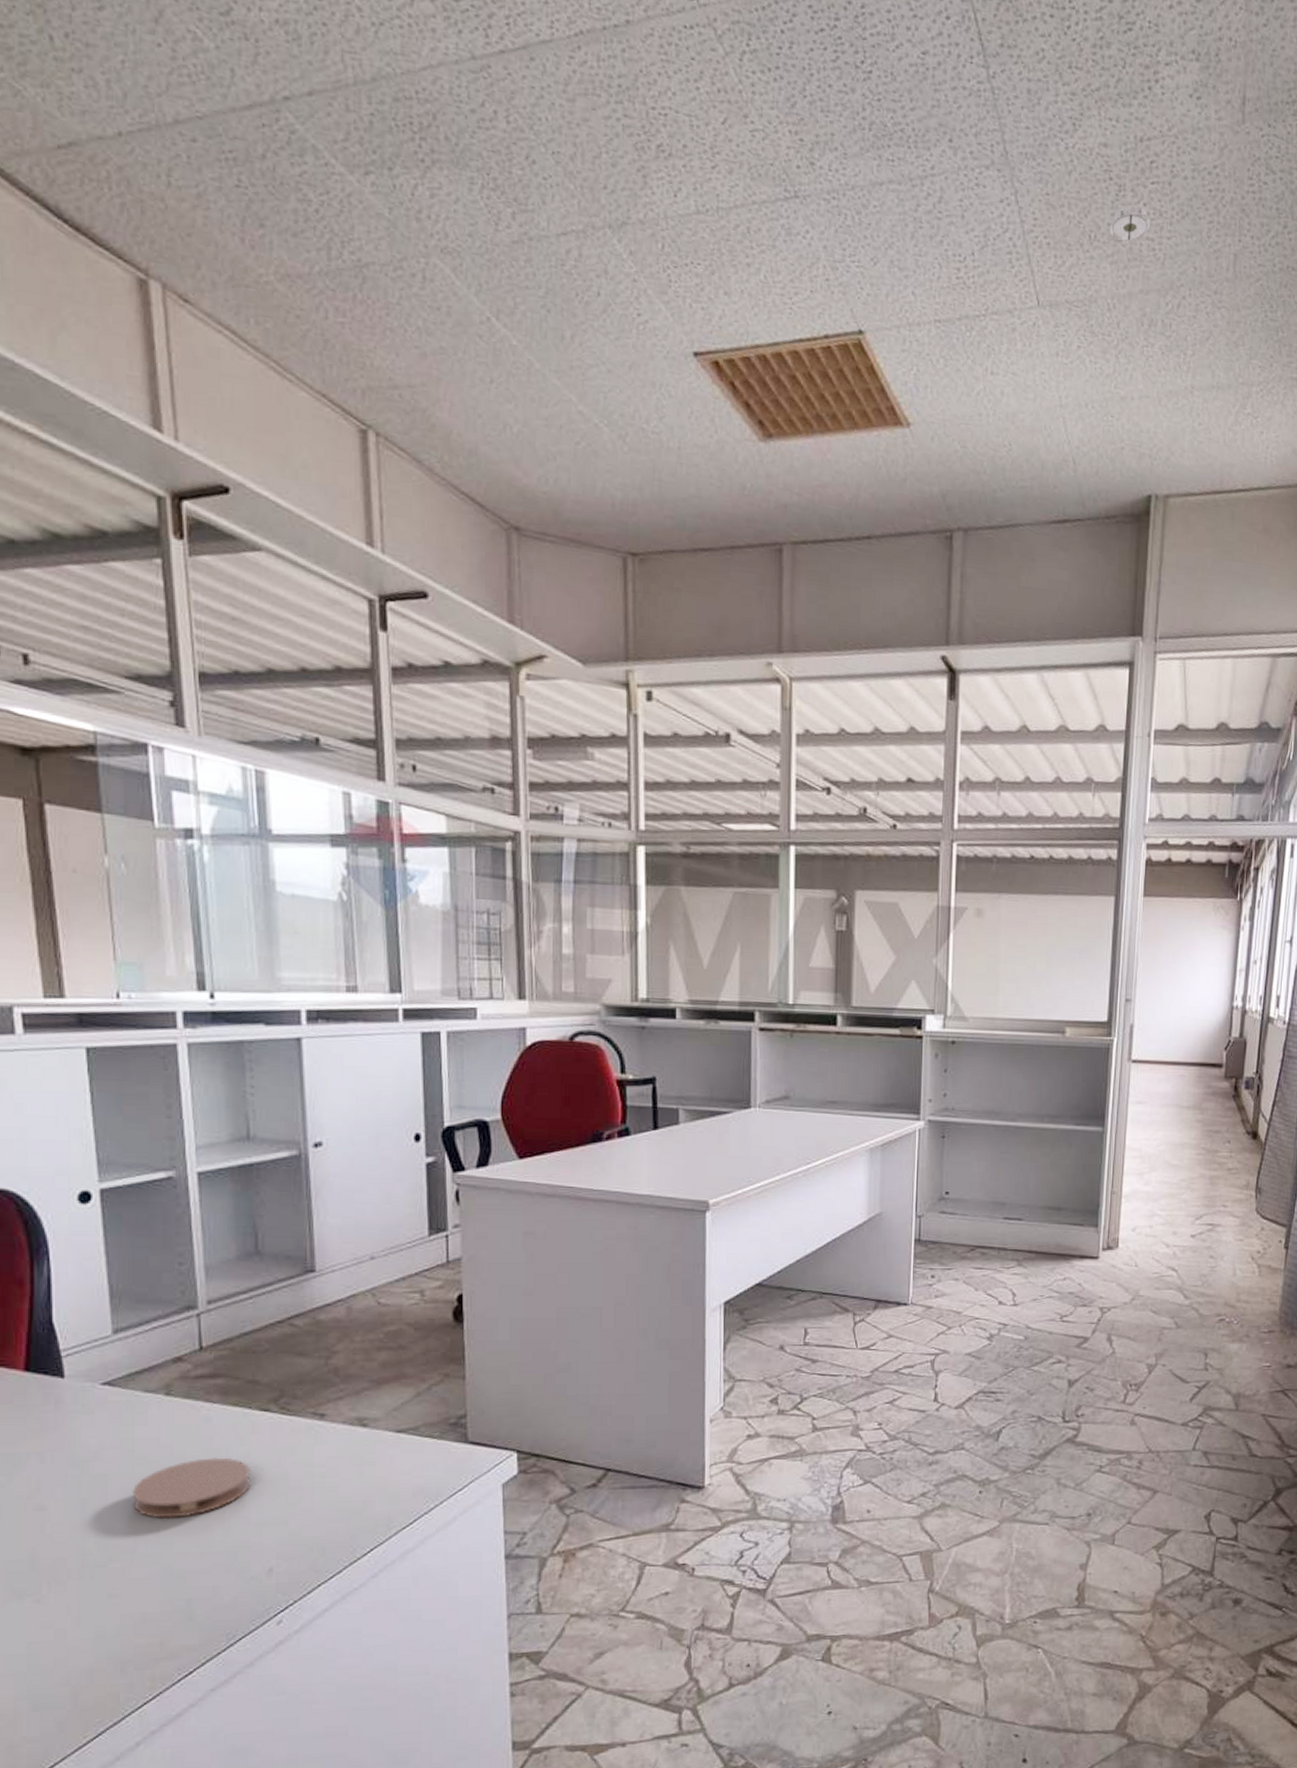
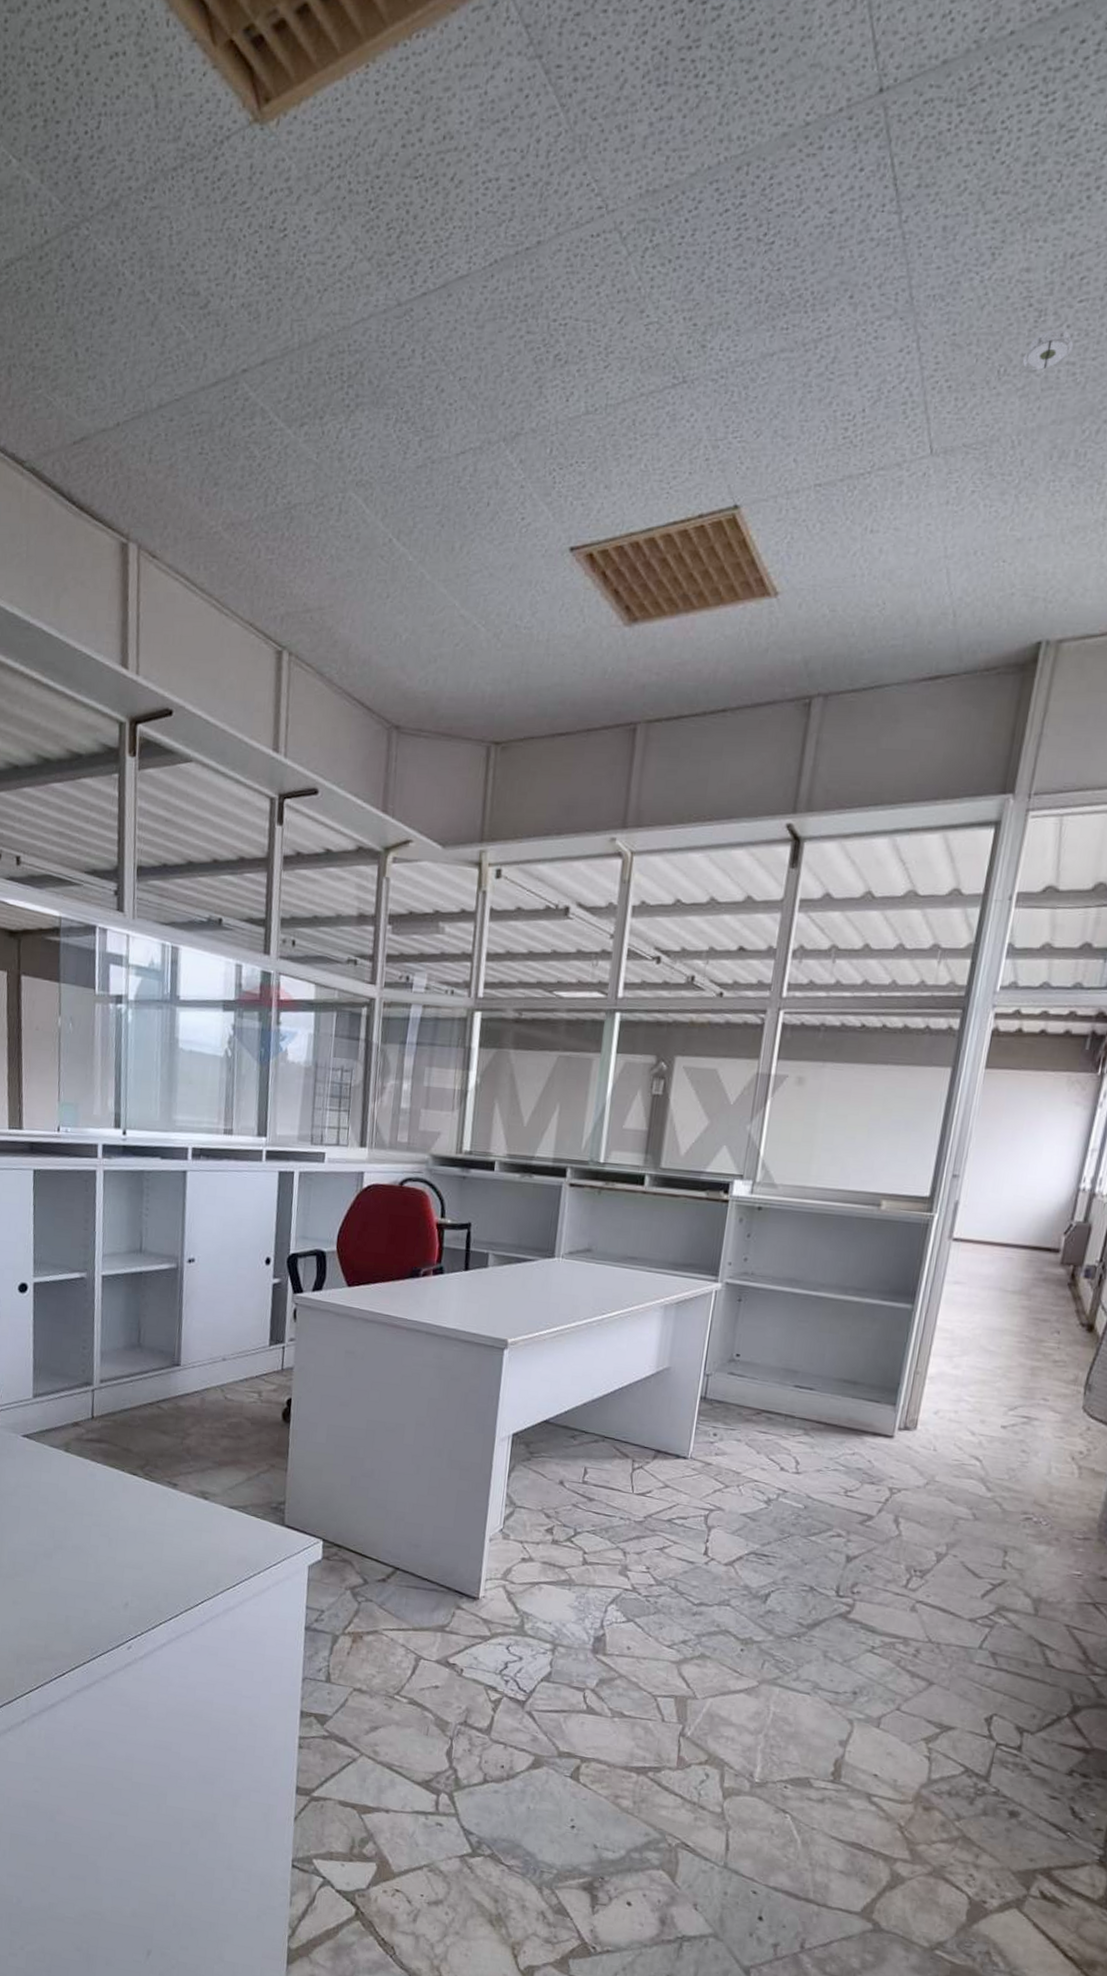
coaster: present [133,1457,251,1519] -> none [35,1506,119,1551]

